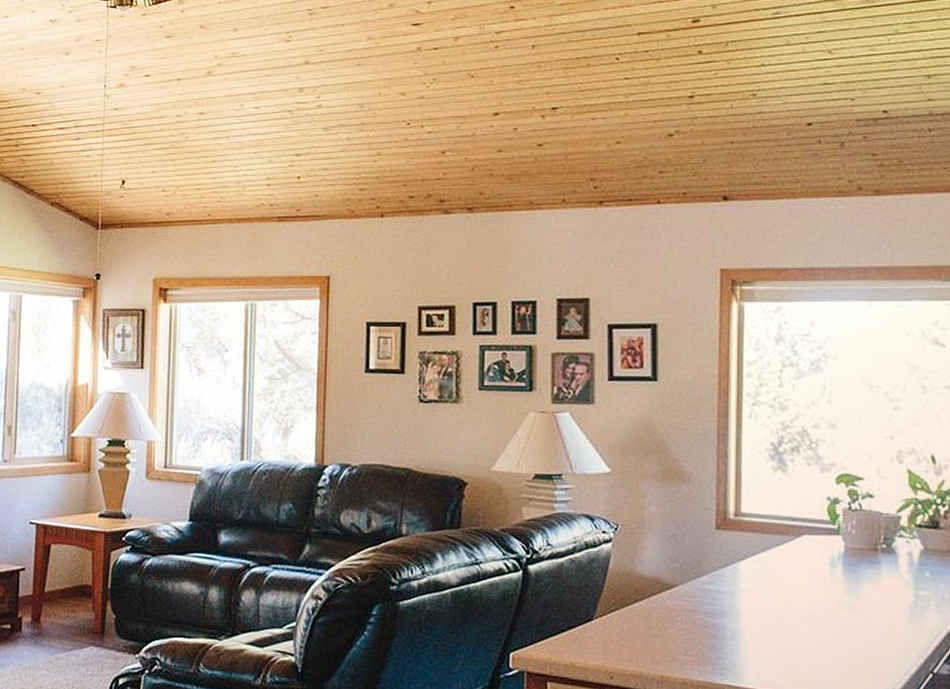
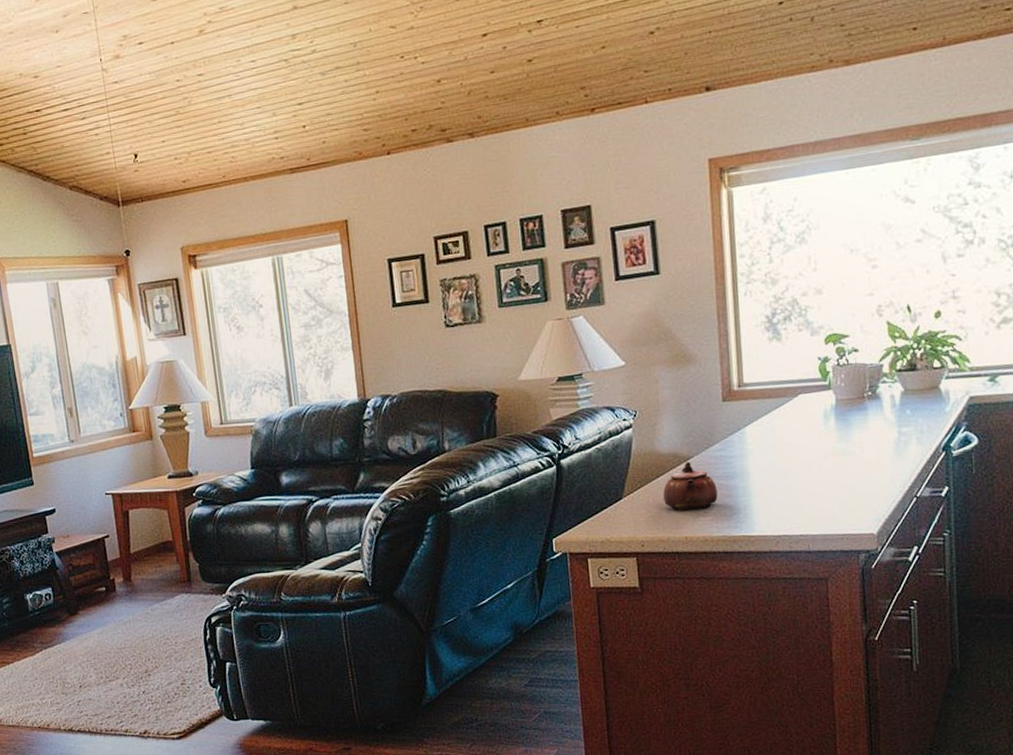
teapot: none [640,590,702,647] -> present [663,462,718,511]

